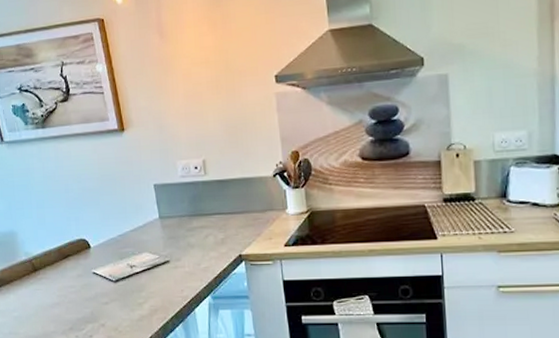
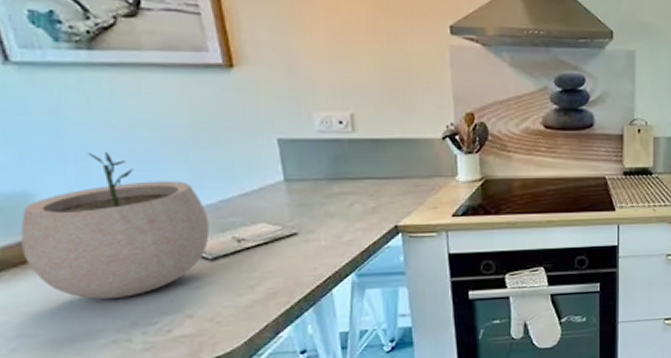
plant pot: none [10,200,113,309] -> present [20,151,210,299]

